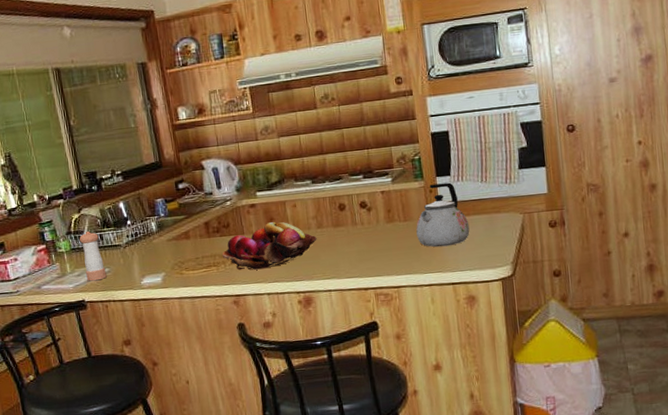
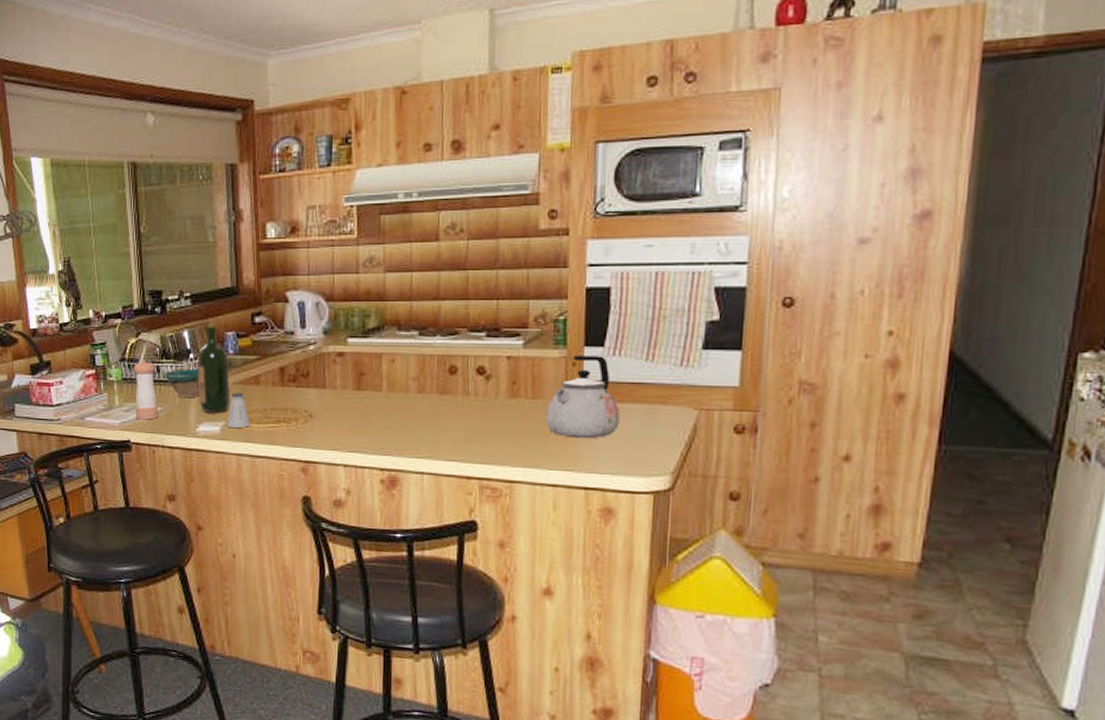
bowl: none [107,232,141,259] -> present [164,368,201,398]
wine bottle: none [134,192,167,268] -> present [197,322,230,413]
saltshaker: none [166,247,186,278] -> present [226,393,250,429]
fruit basket: present [222,221,317,270] -> none [295,378,415,434]

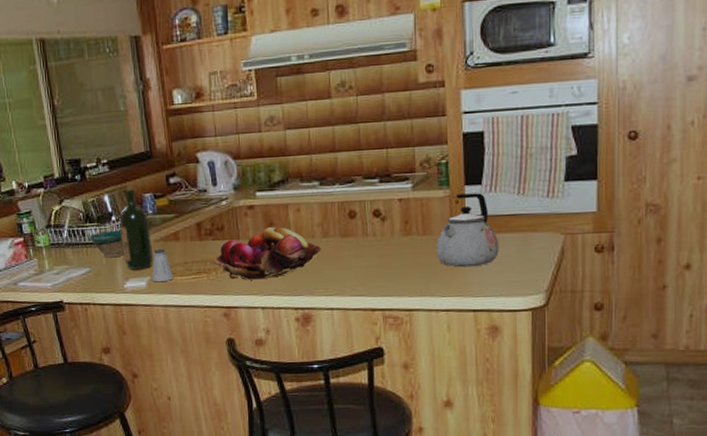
pepper shaker: present [134,359,158,420] -> none [60,225,87,281]
fruit basket: none [295,378,415,434] -> present [213,227,321,280]

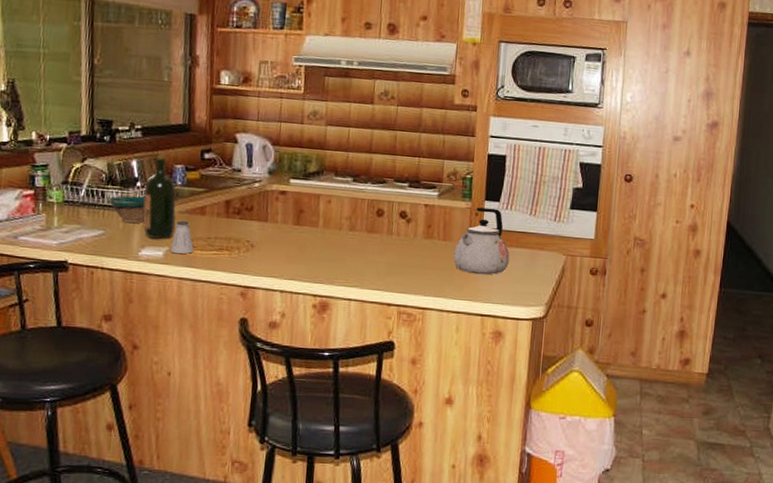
fruit basket: present [213,227,321,280] -> none [238,214,347,264]

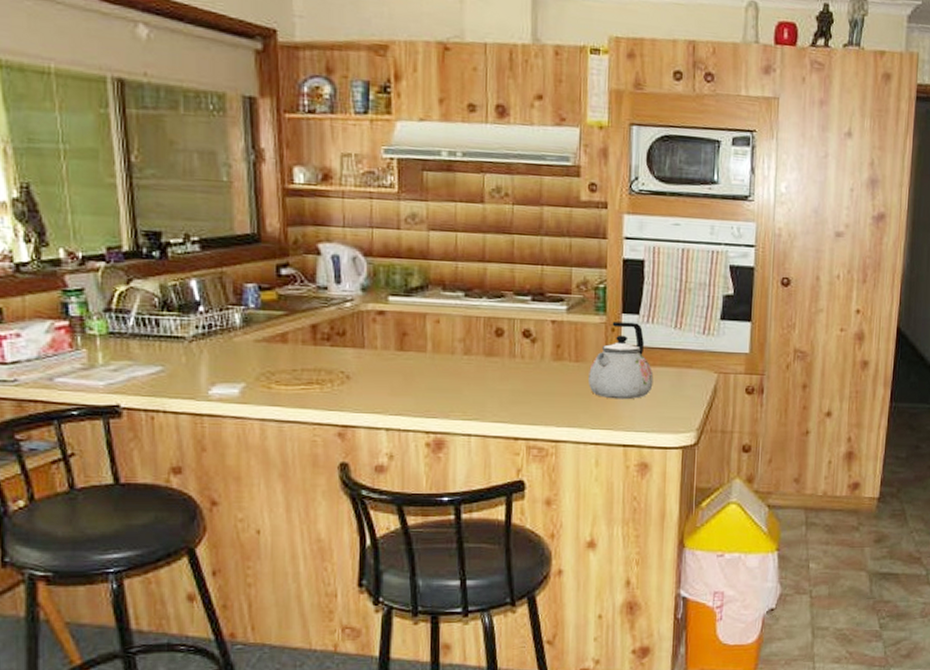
bowl: present [108,195,146,224] -> none [165,323,214,357]
wine bottle: present [143,154,177,239] -> none [209,271,251,374]
saltshaker: present [170,221,194,254] -> none [247,351,276,391]

